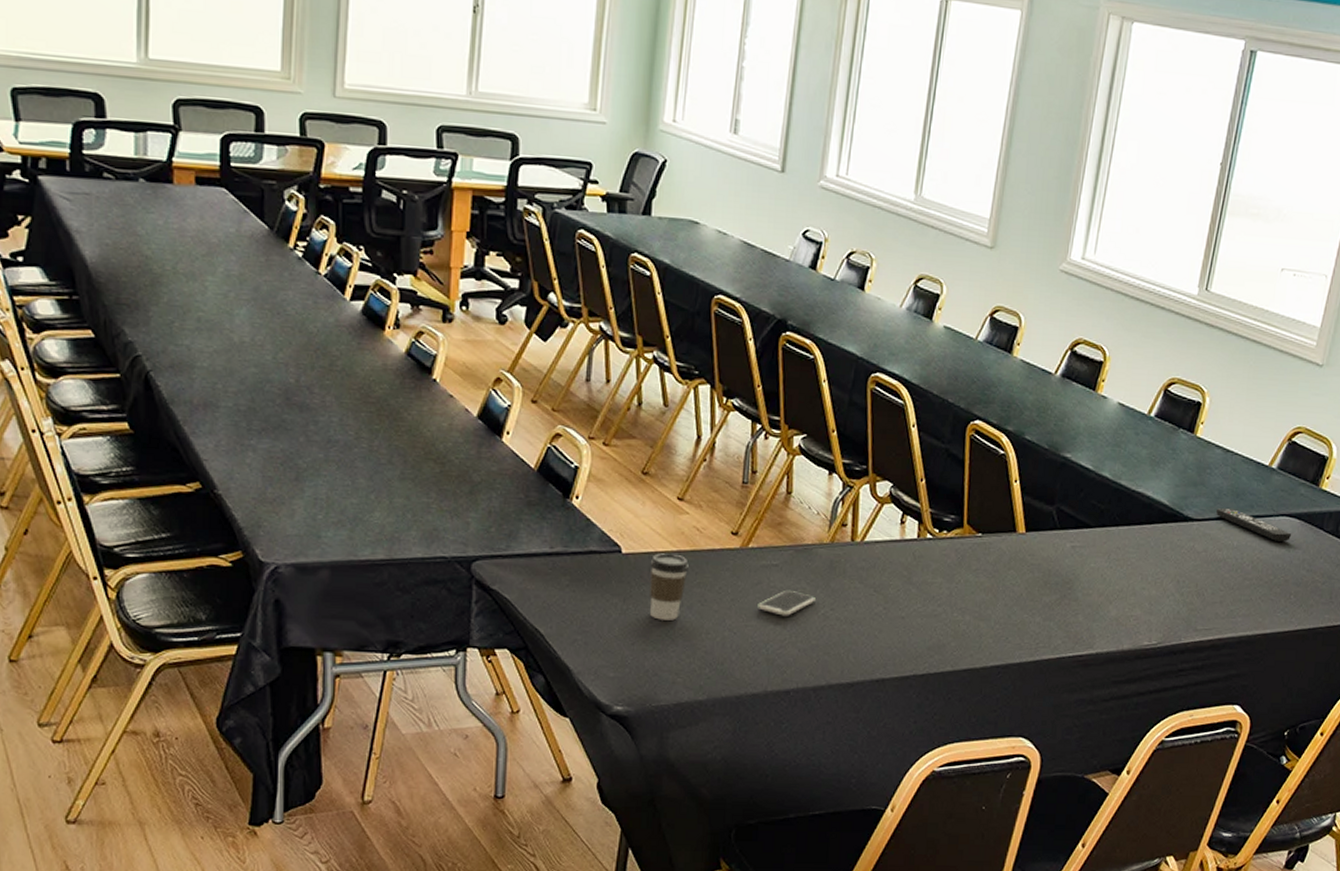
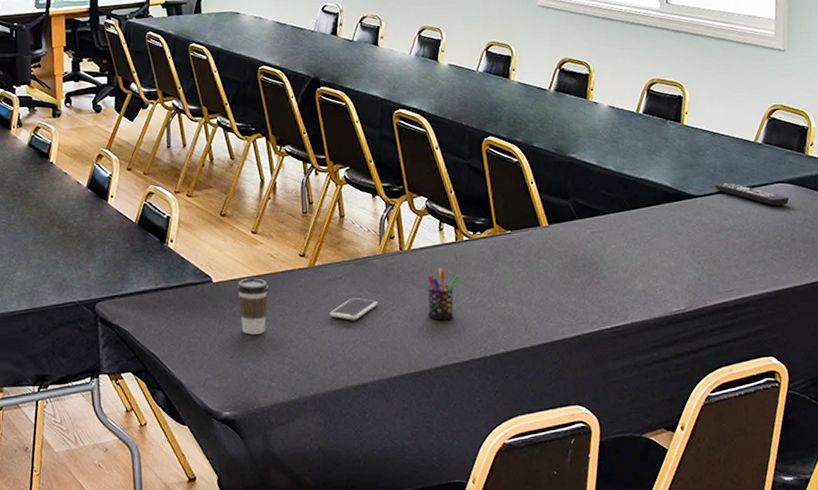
pen holder: none [871,567,915,628] -> present [427,268,460,321]

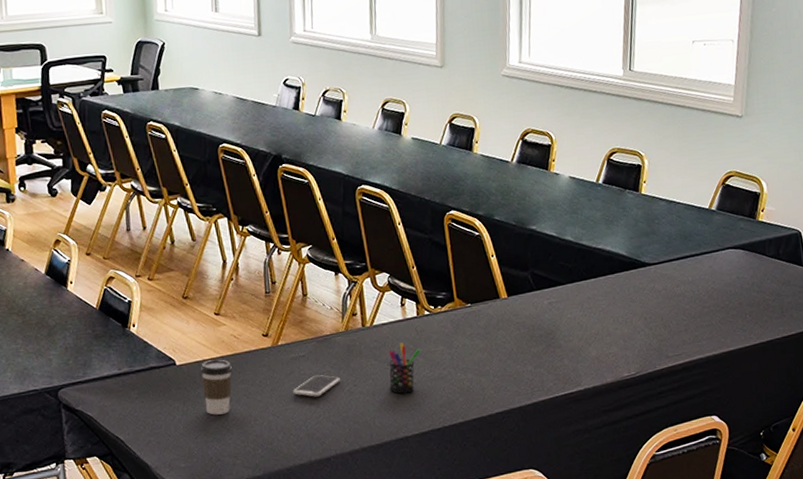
remote control: present [714,183,790,206] -> none [668,250,739,271]

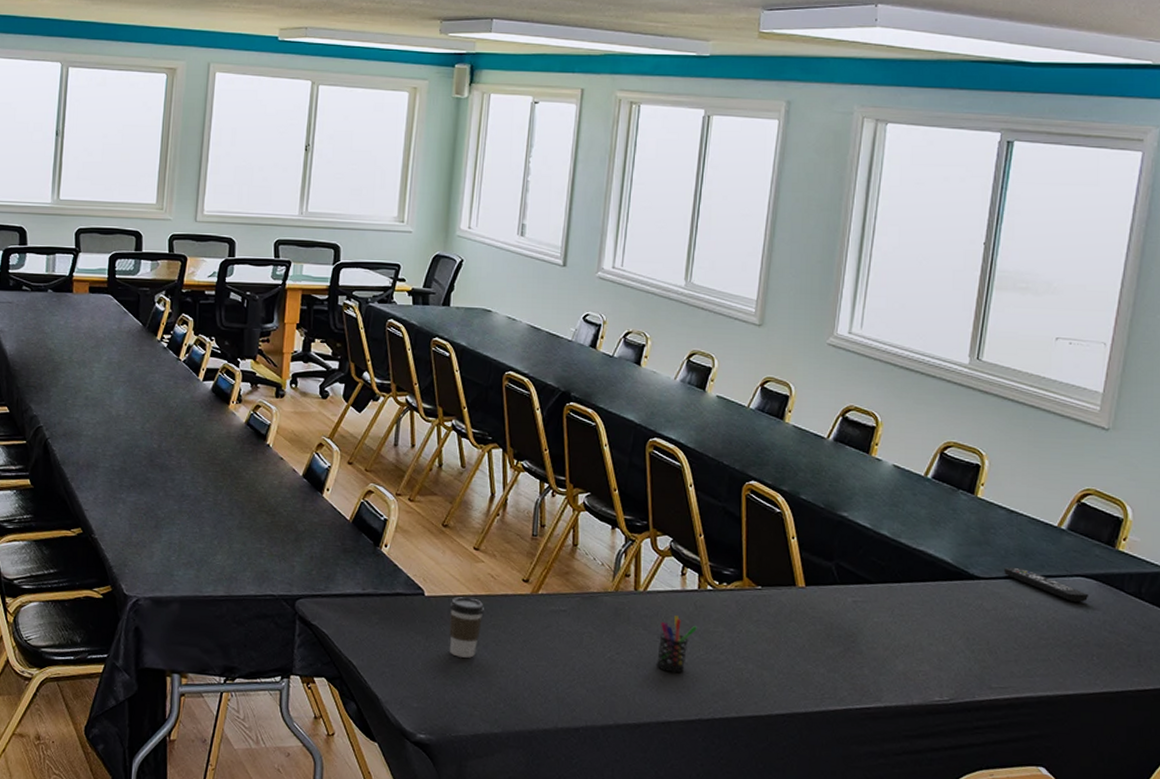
smartphone: present [293,374,340,397] -> none [548,633,602,658]
remote control: none [668,250,739,271] -> present [1003,567,1089,602]

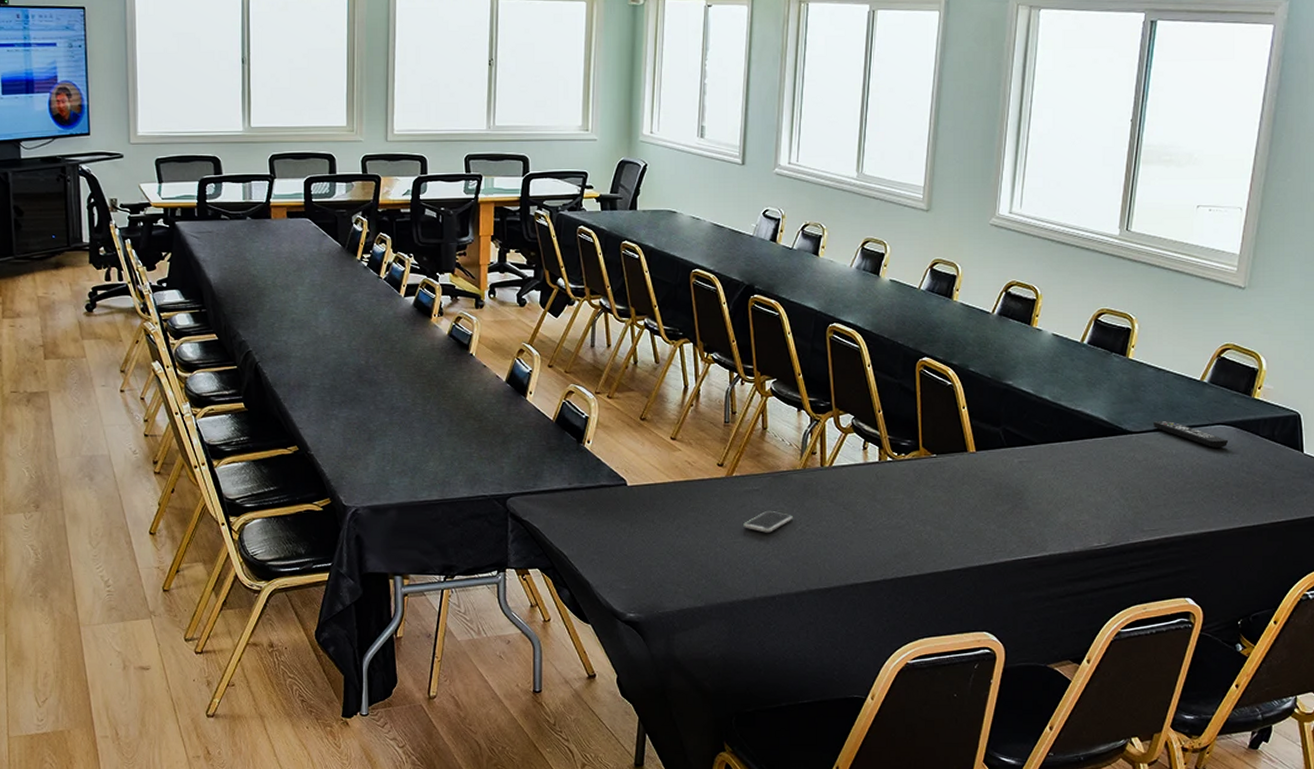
coffee cup: present [449,597,484,658] -> none [651,484,683,540]
smartphone: none [548,633,602,658] -> present [743,510,793,533]
pen holder: present [656,616,697,673] -> none [843,487,879,540]

